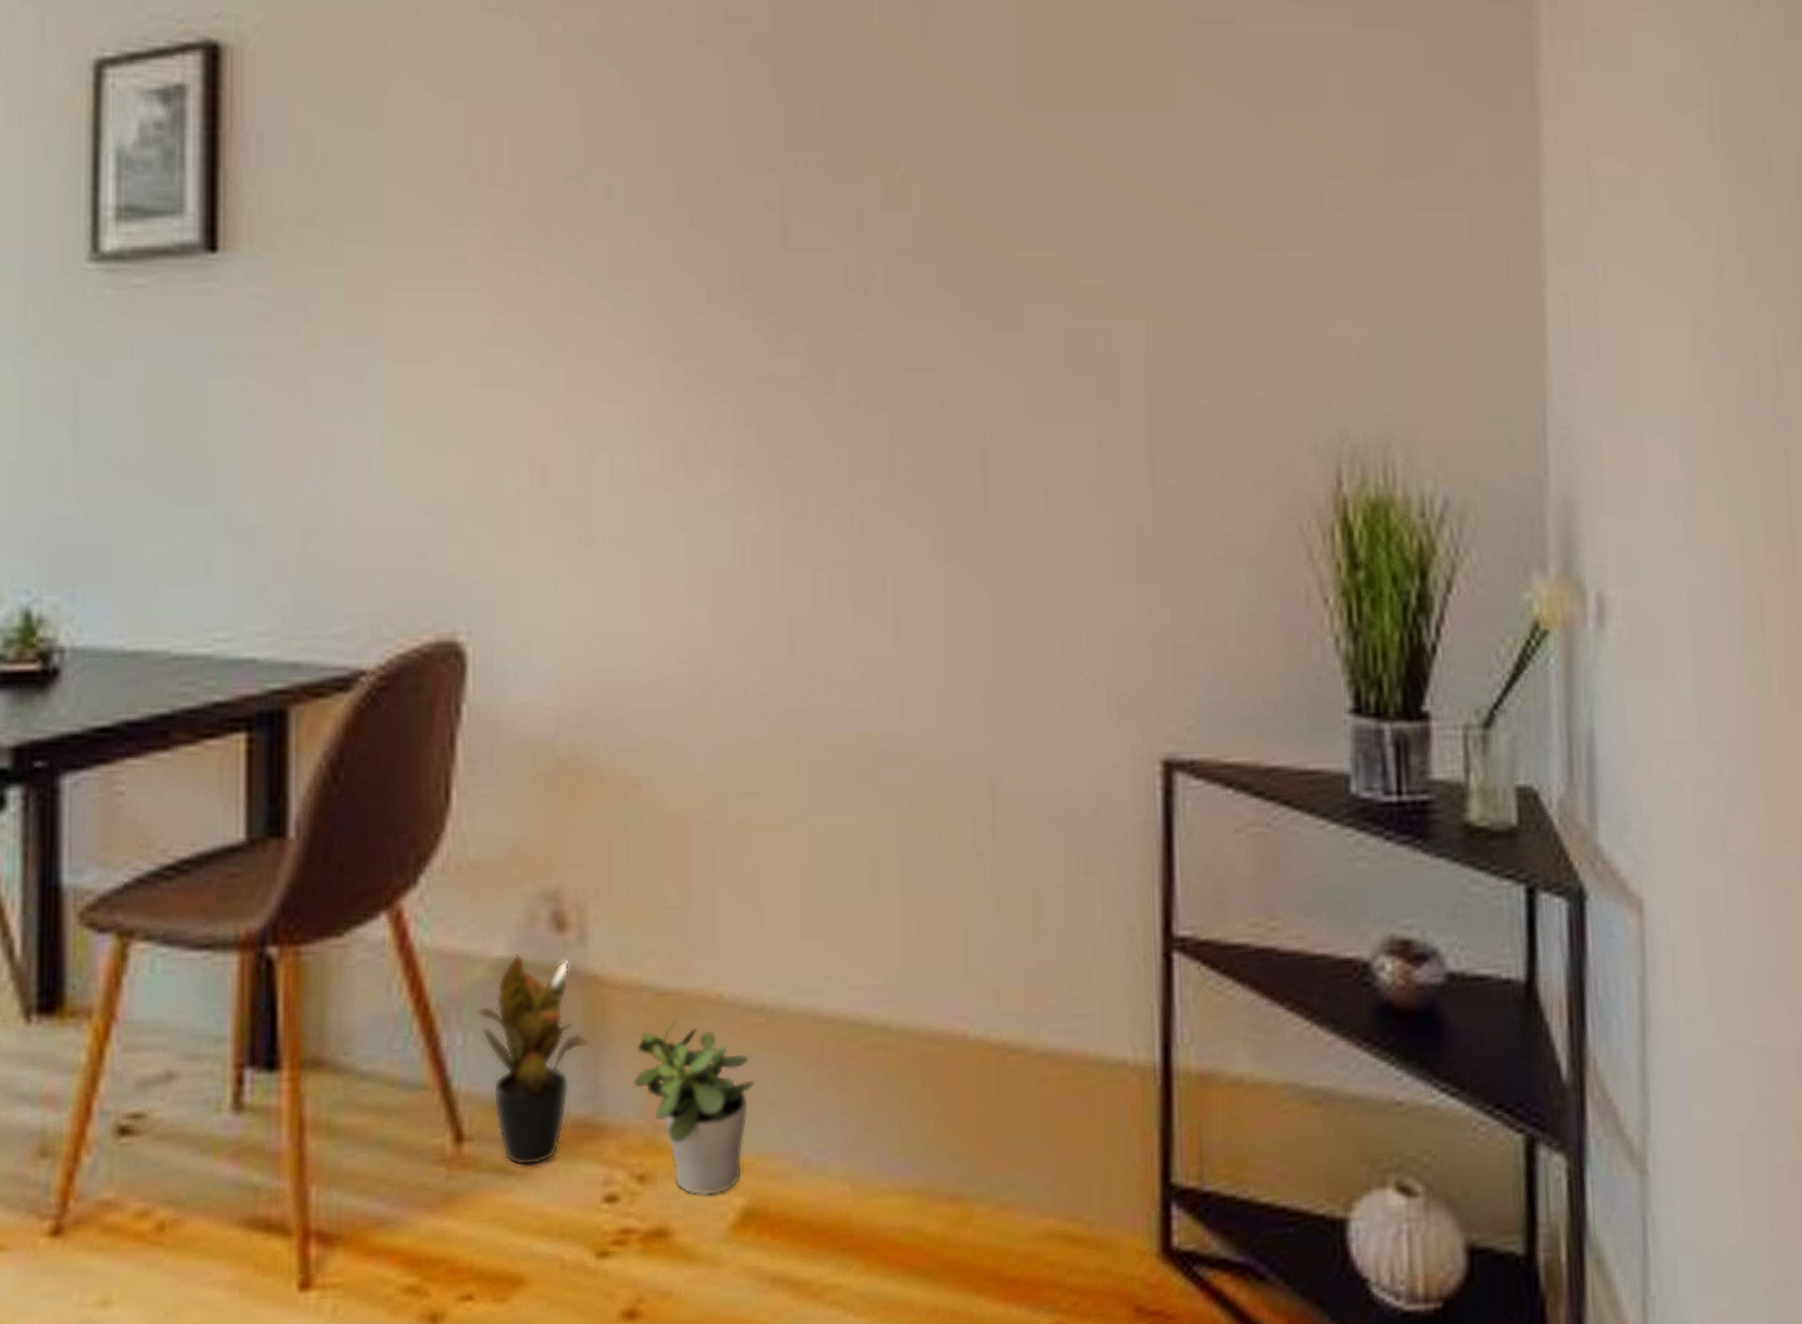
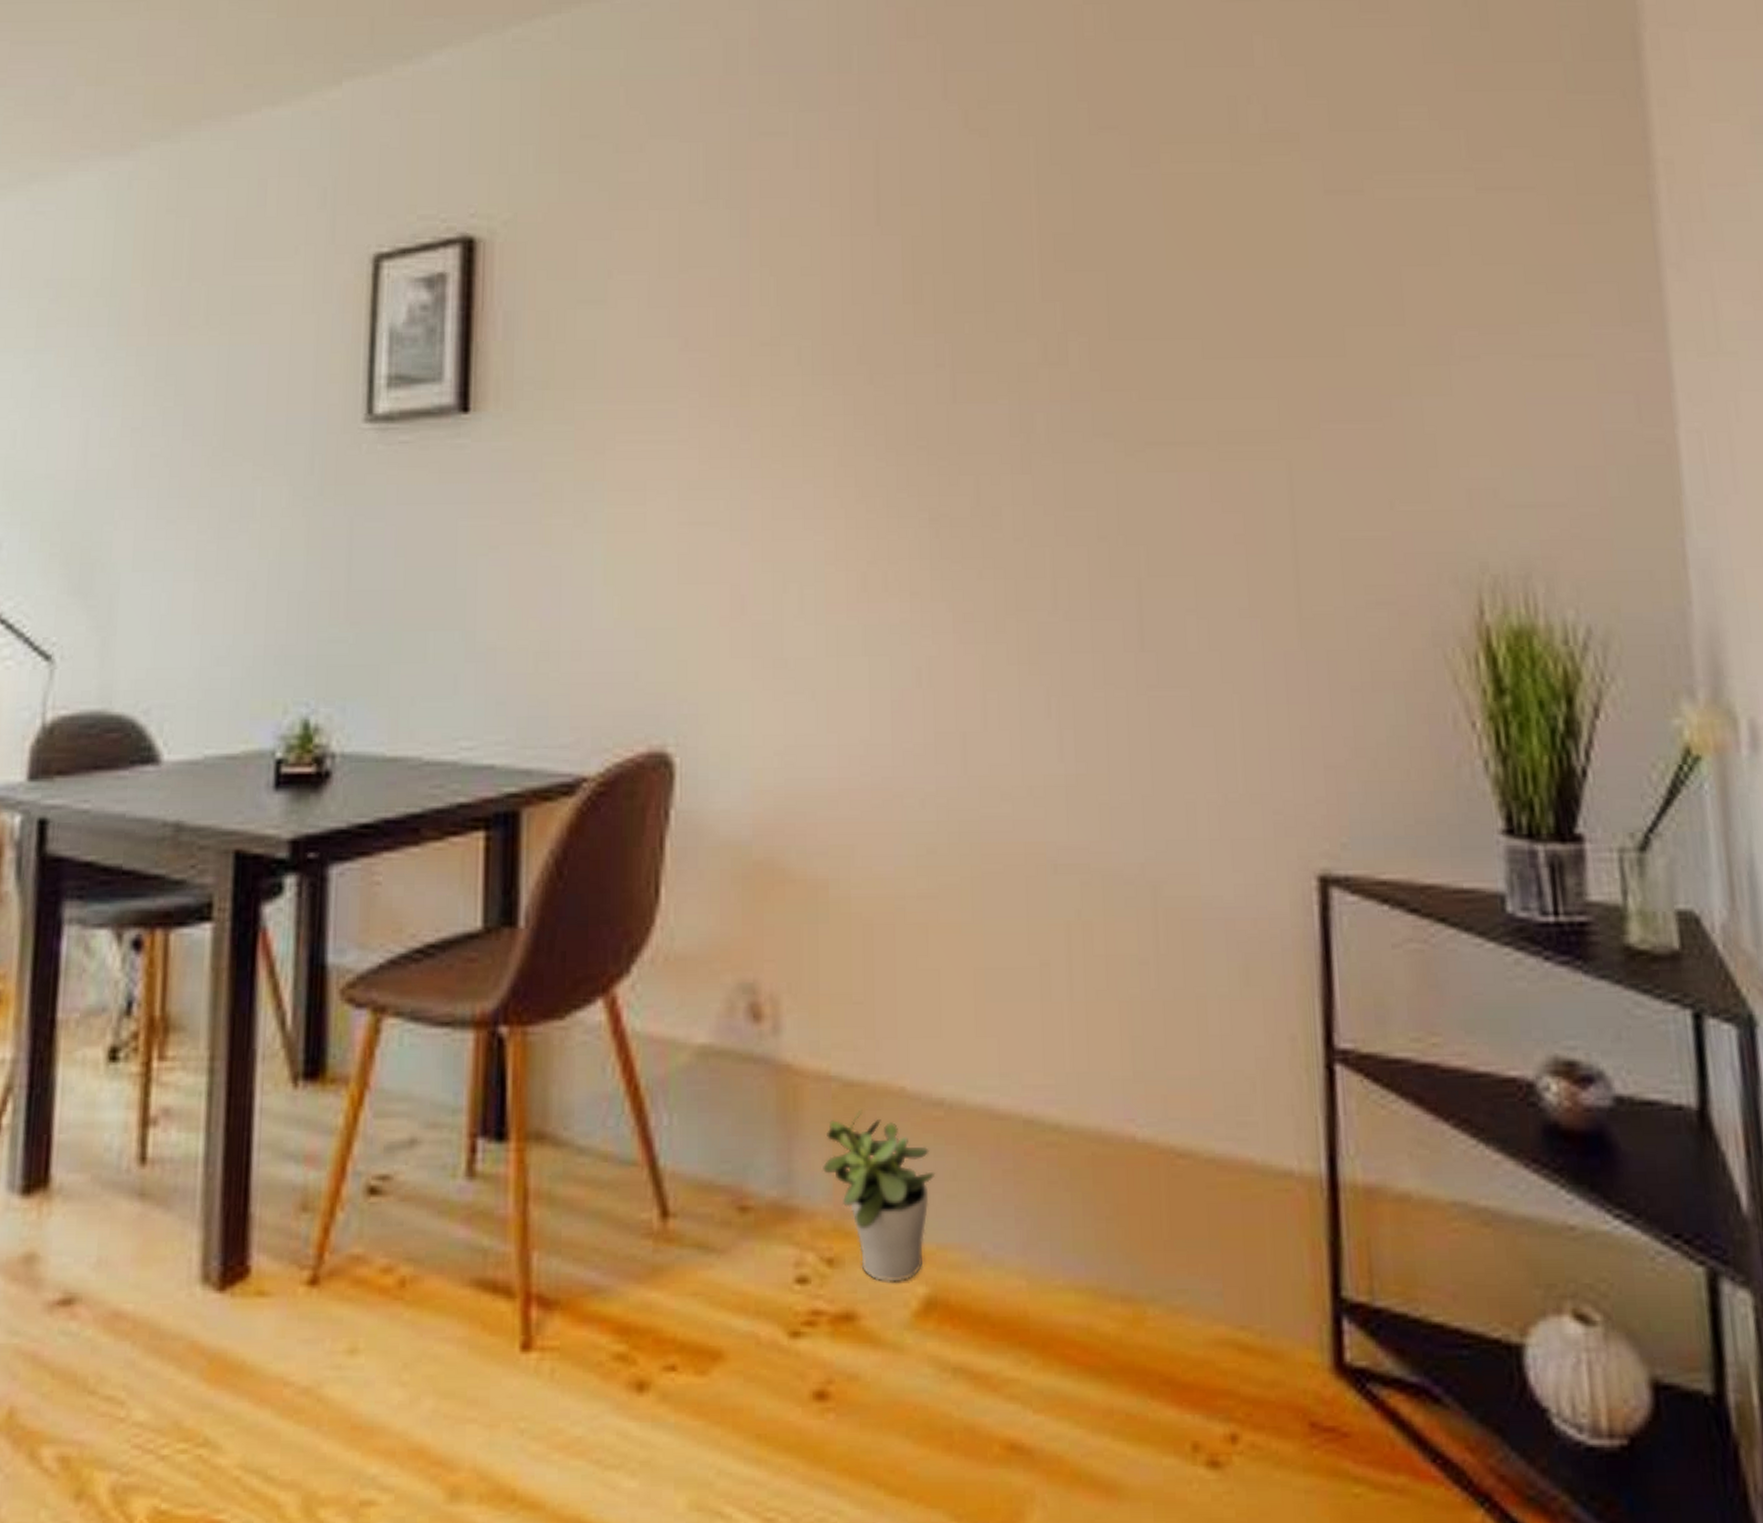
potted plant: present [476,954,592,1167] -> none [681,1042,785,1245]

